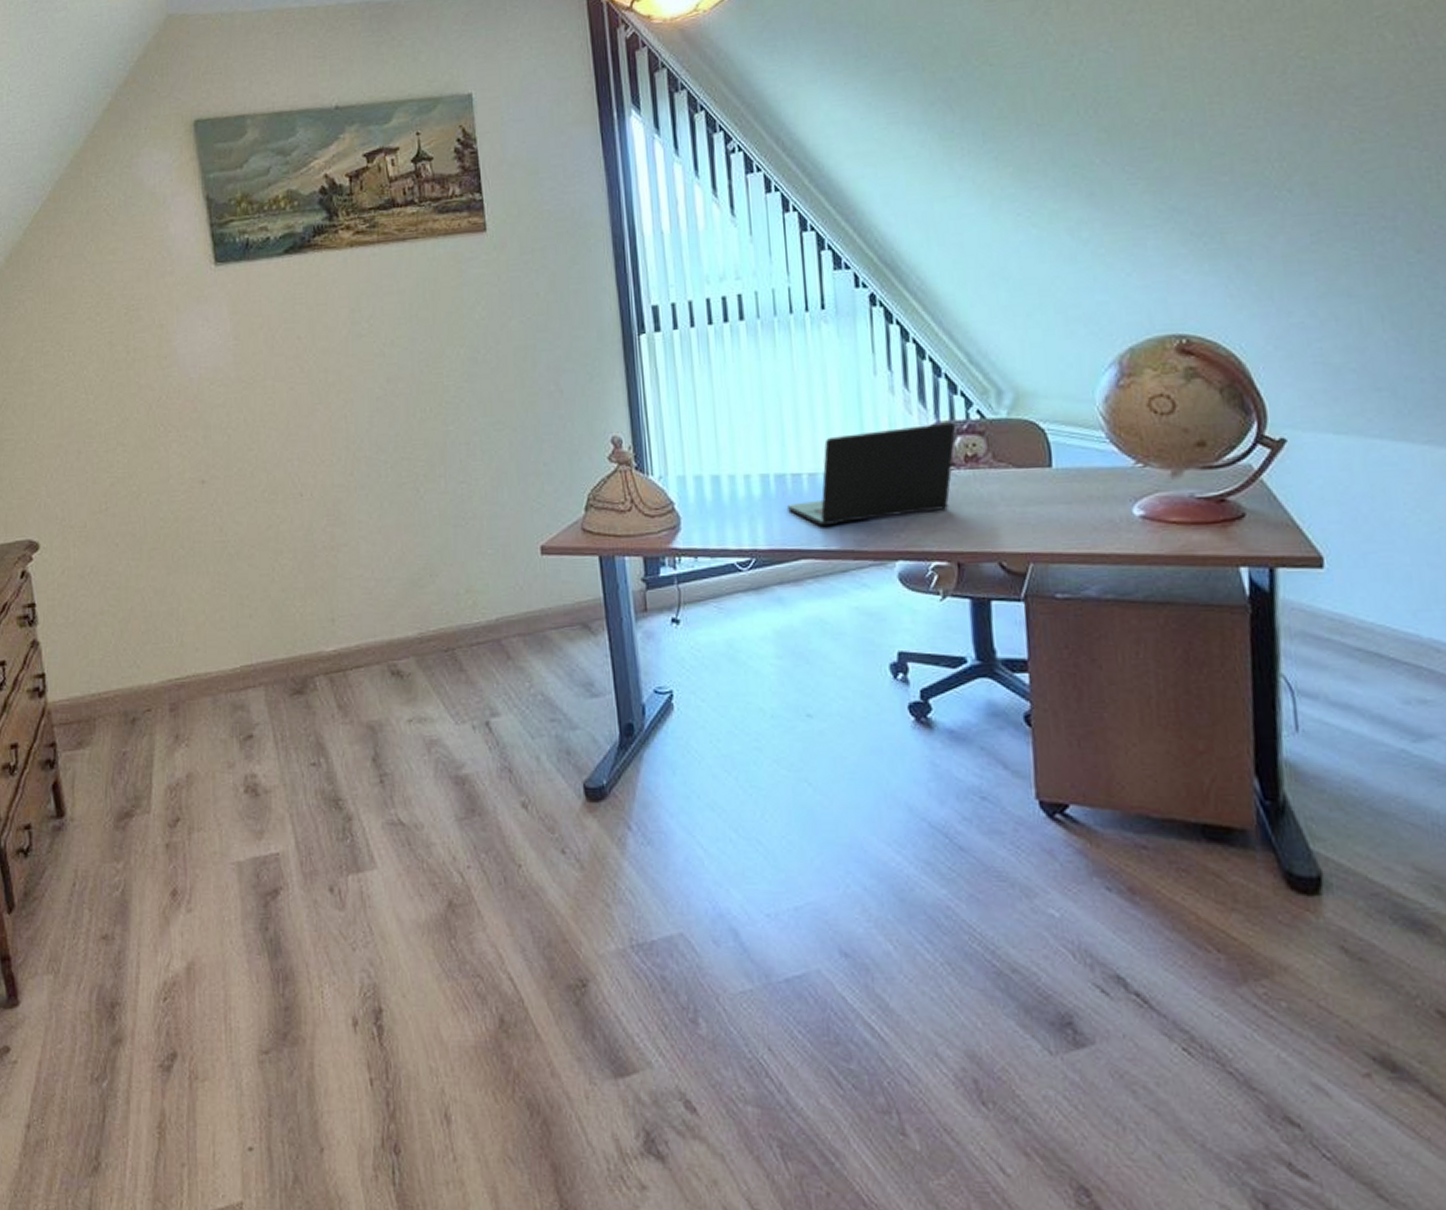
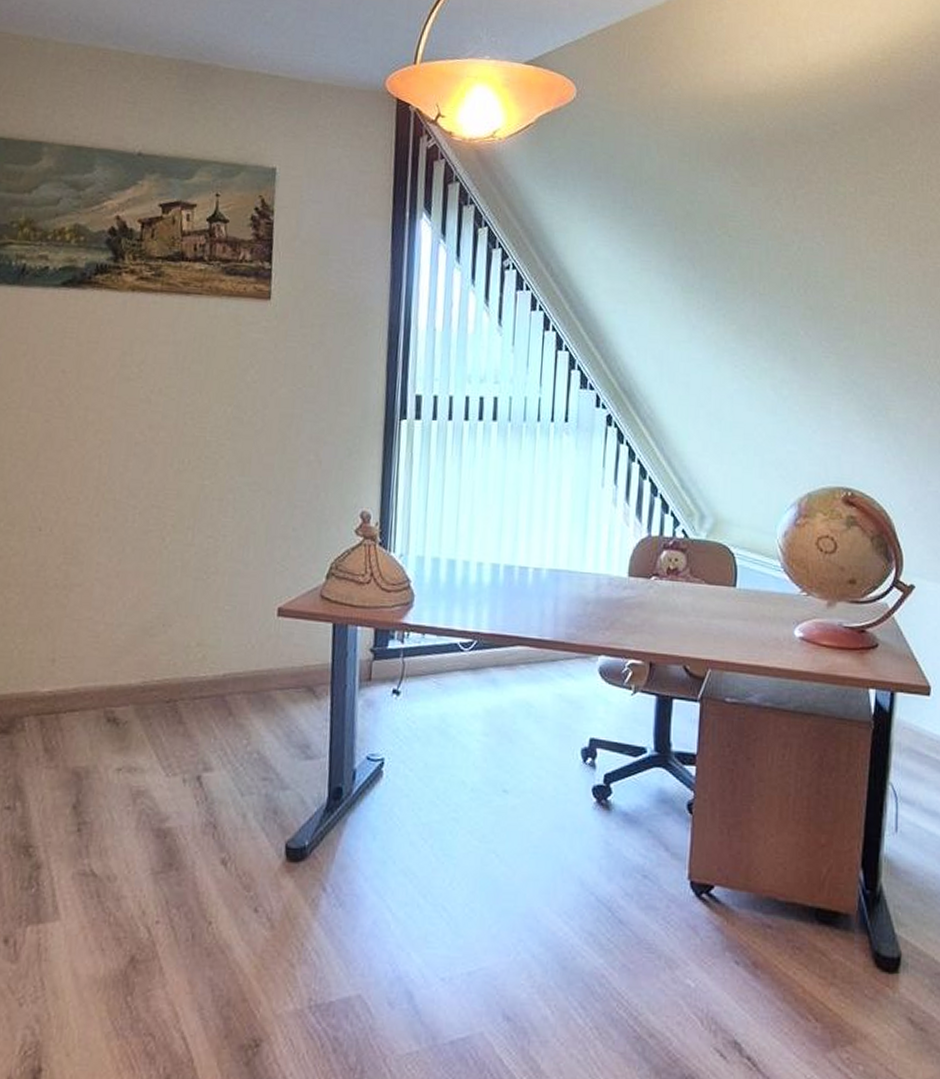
laptop: present [788,422,956,527] -> none [512,536,664,618]

